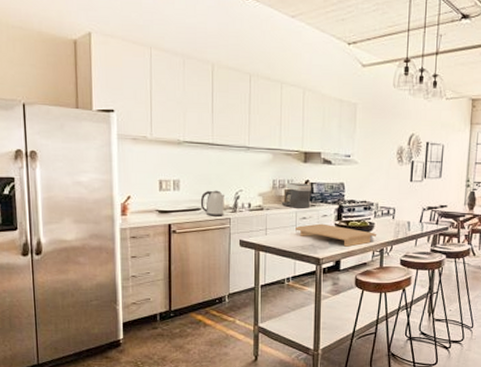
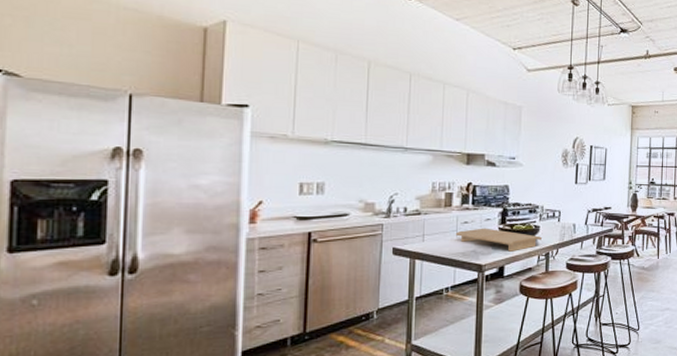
kettle: present [200,190,224,216] -> none [348,193,377,222]
coffee maker: present [281,182,311,209] -> none [441,185,474,213]

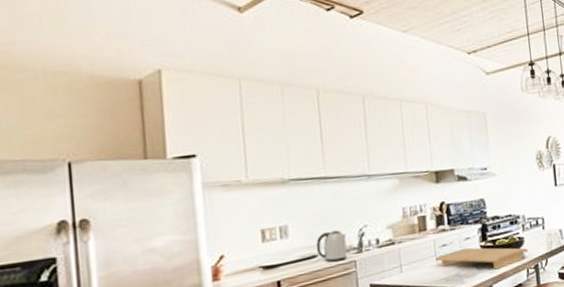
kettle: none [348,193,377,222] -> present [316,230,348,263]

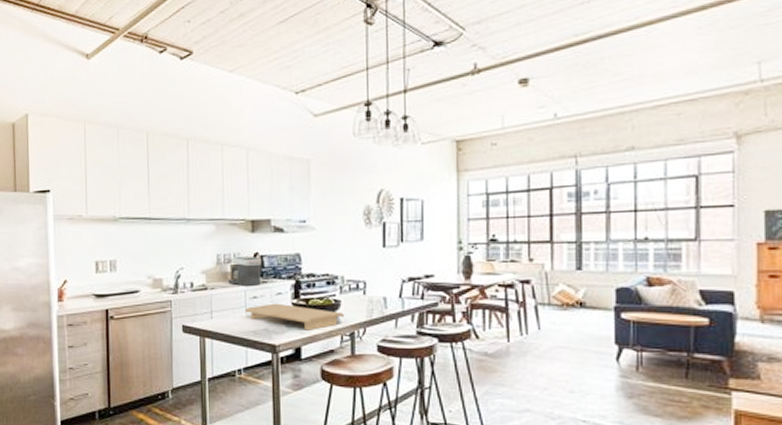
kettle: present [316,230,348,263] -> none [138,269,165,299]
coffee maker: none [415,205,449,237] -> present [227,255,262,287]

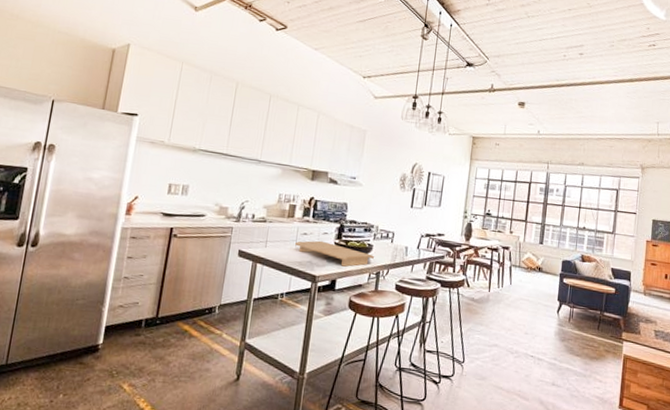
coffee maker: present [227,255,262,287] -> none [284,197,315,225]

